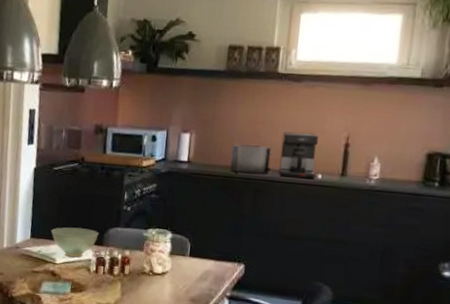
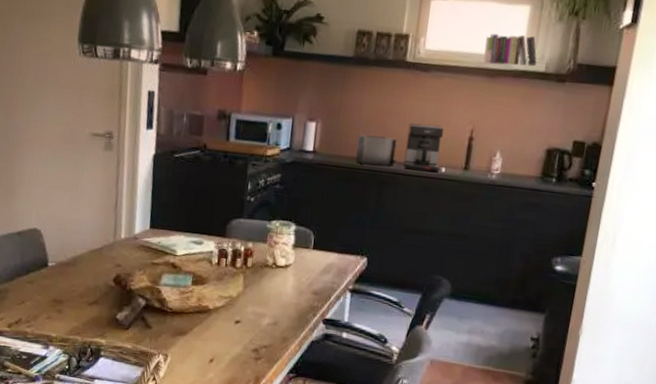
bowl: present [51,227,99,258] -> none [171,217,222,249]
books: none [356,42,412,73] -> present [483,34,537,67]

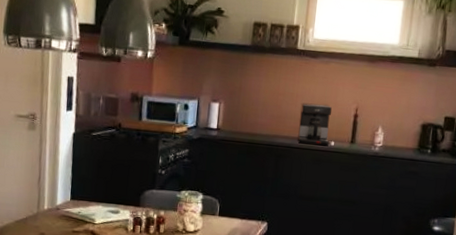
toaster: present [355,134,398,167] -> none [255,113,292,142]
books: present [483,34,537,67] -> none [364,25,411,53]

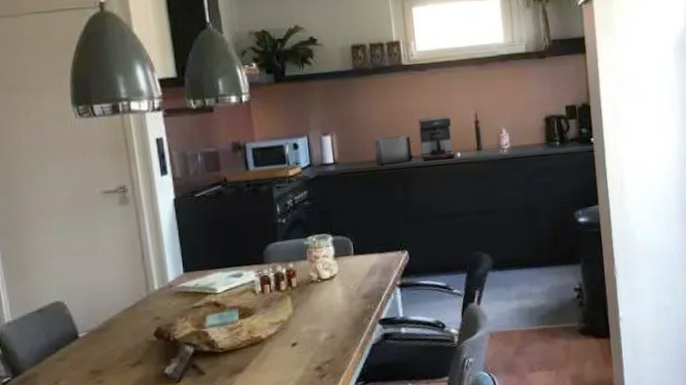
toaster: none [255,113,292,142] -> present [374,134,414,165]

